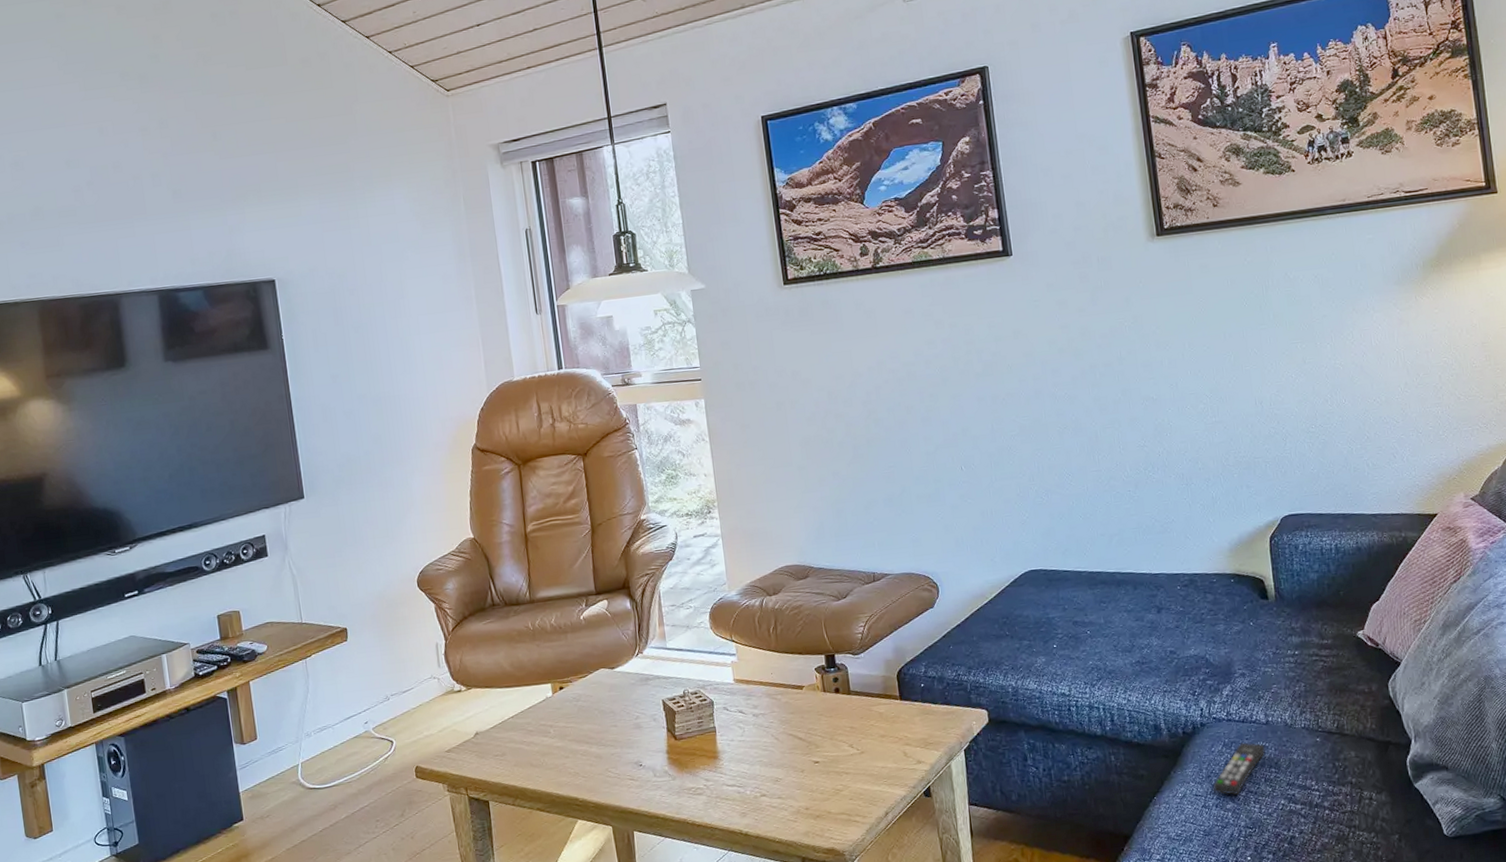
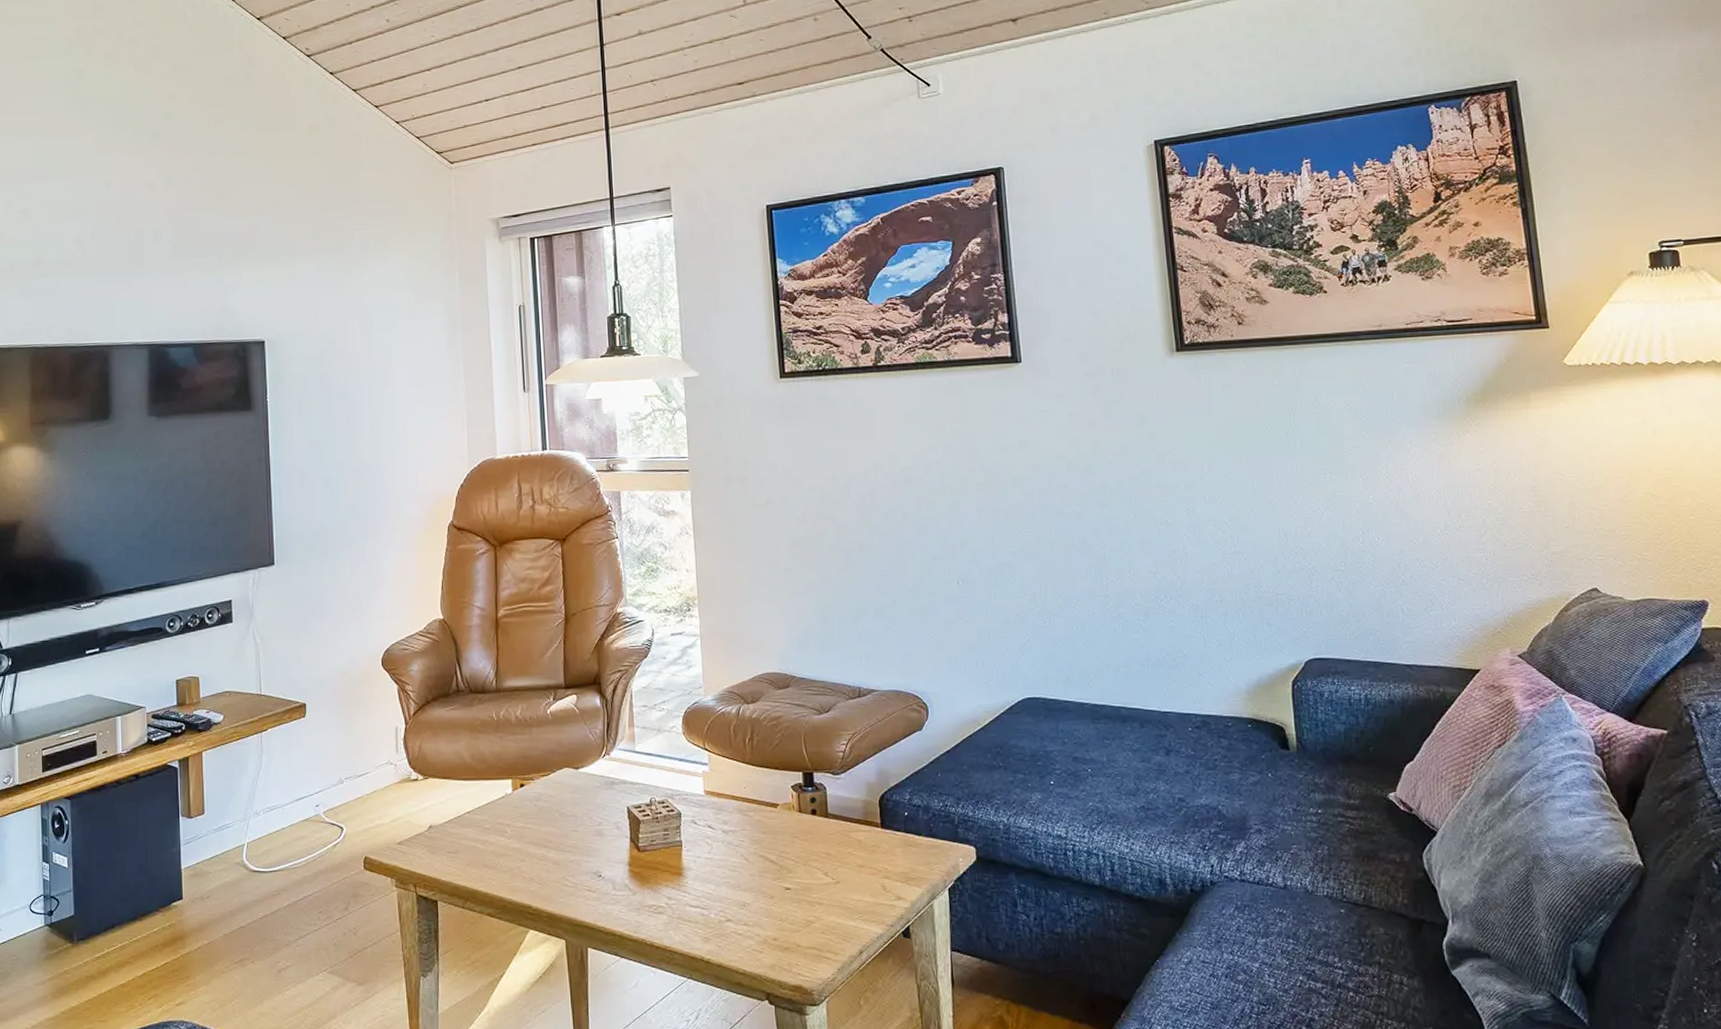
remote control: present [1212,742,1266,796] -> none [1222,907,1283,966]

